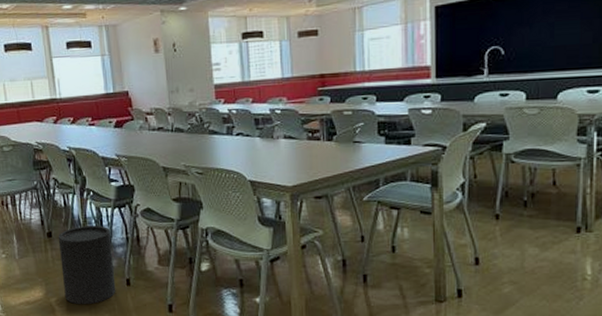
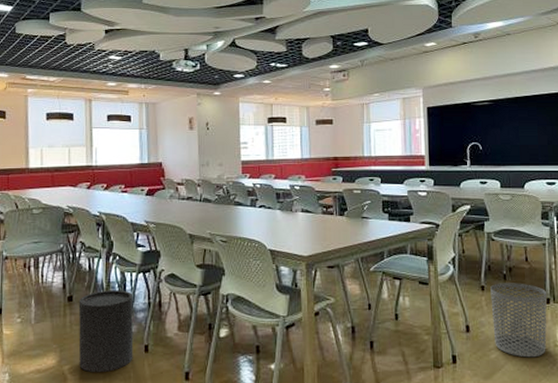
waste bin: none [507,210,578,292] -> present [490,283,547,358]

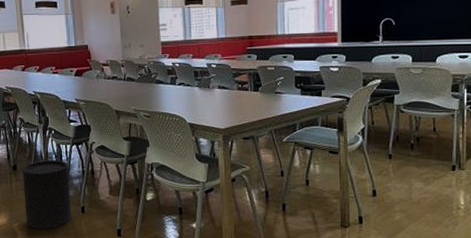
waste bin: present [490,283,547,358] -> none [398,151,453,219]

